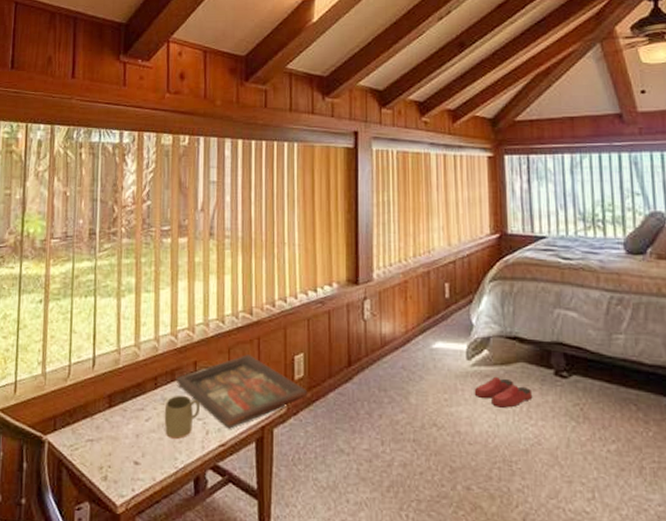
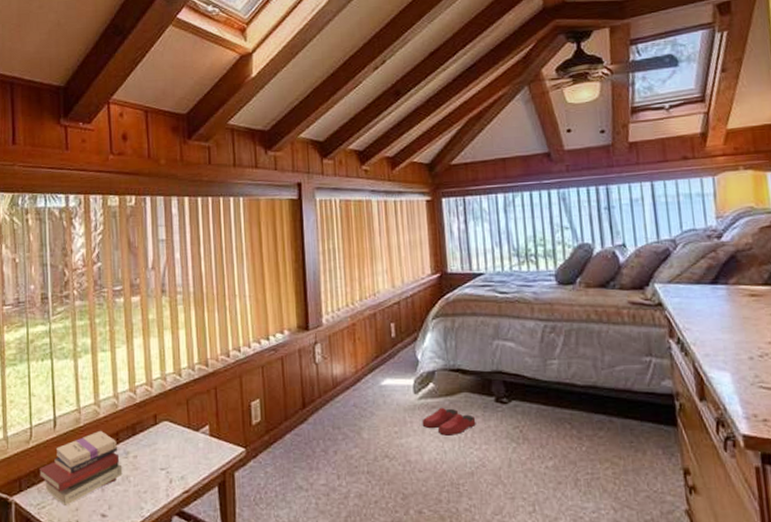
books: none [74,373,159,449] -> present [38,430,123,505]
mug: present [164,395,201,439] -> none [127,447,163,489]
decorative tray: present [175,354,308,429] -> none [137,404,266,476]

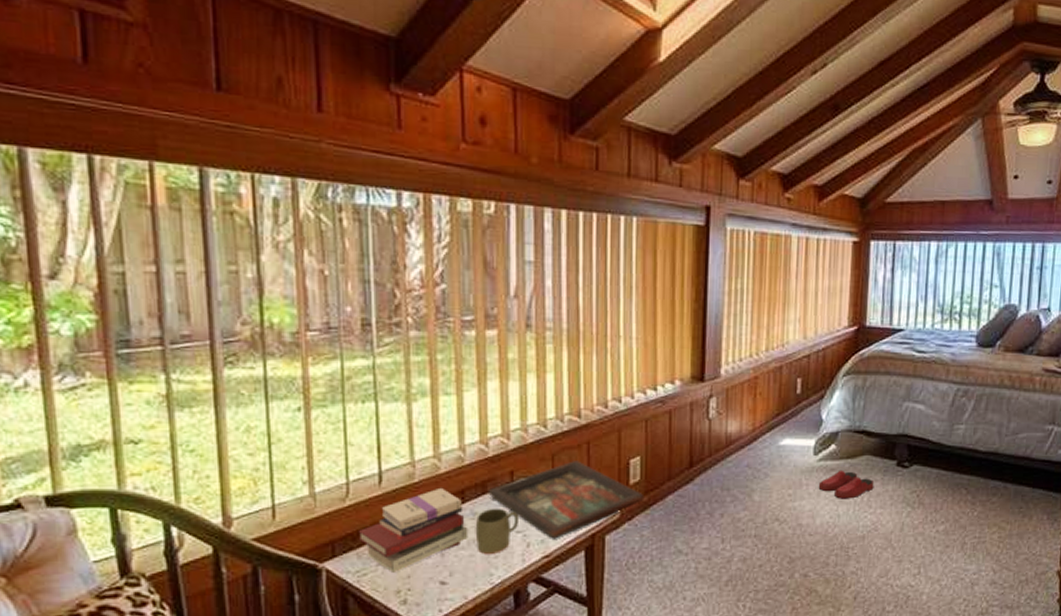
mug: none [127,447,163,489] -> present [475,508,520,554]
decorative tray: none [137,404,266,476] -> present [488,461,644,539]

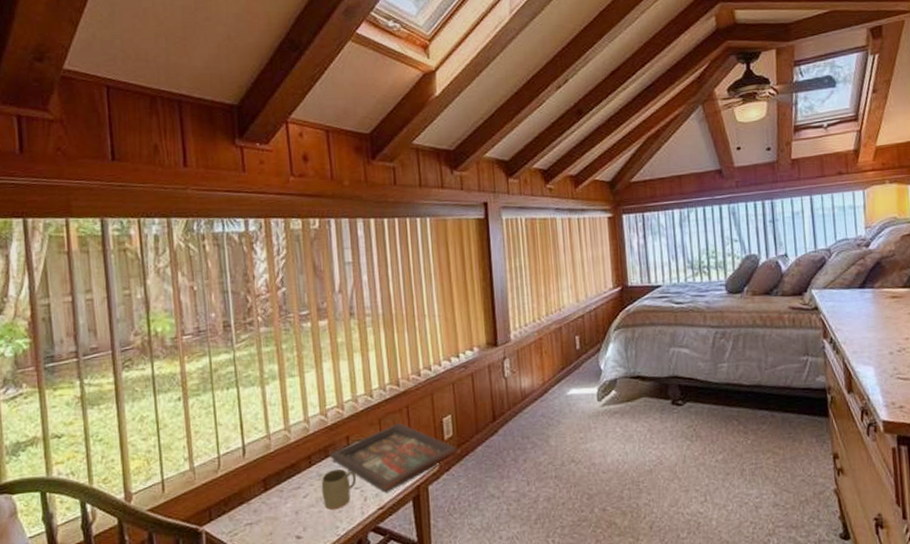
books: present [358,487,468,572] -> none [228,454,317,531]
slippers: present [818,470,875,499] -> none [605,412,654,438]

